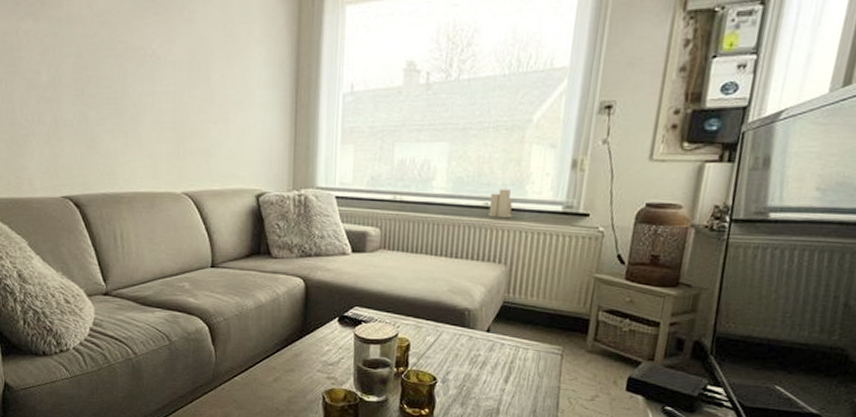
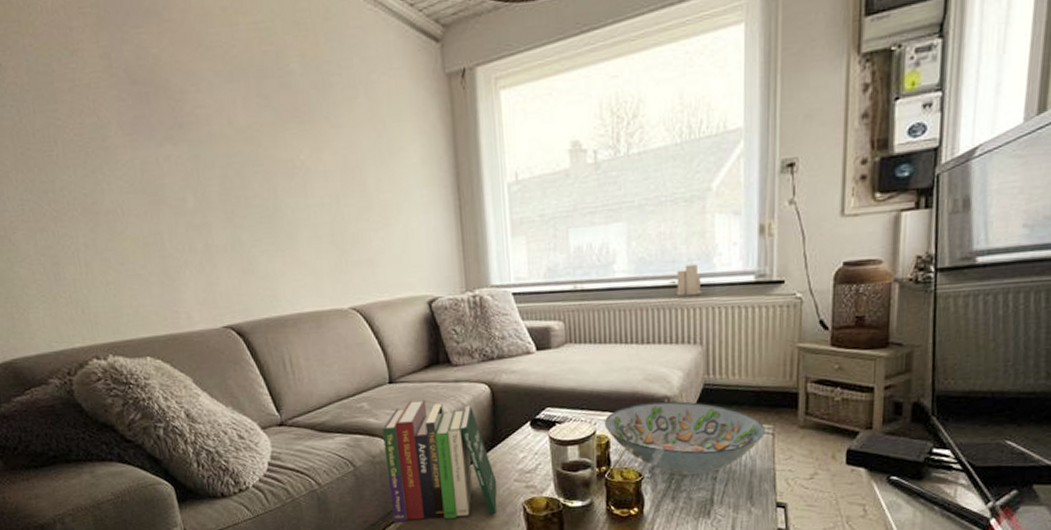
books: none [199,285,301,401] -> present [382,399,497,522]
decorative bowl: none [406,313,556,385] -> present [604,401,766,476]

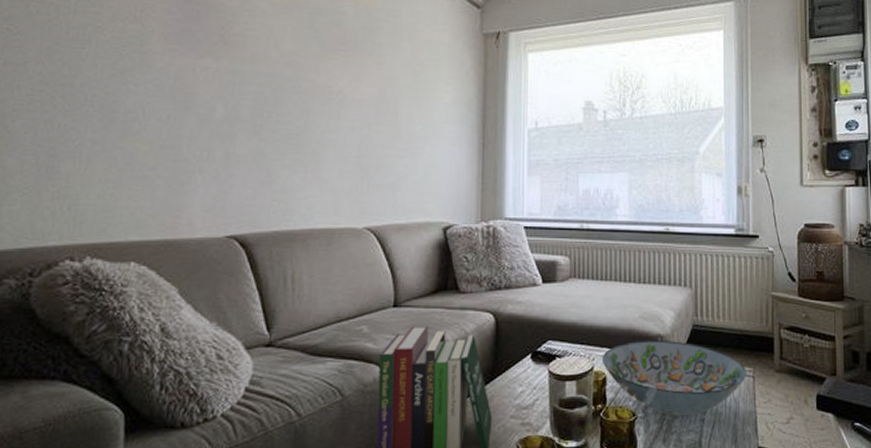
candle: present [676,263,702,296] -> none [670,213,692,243]

